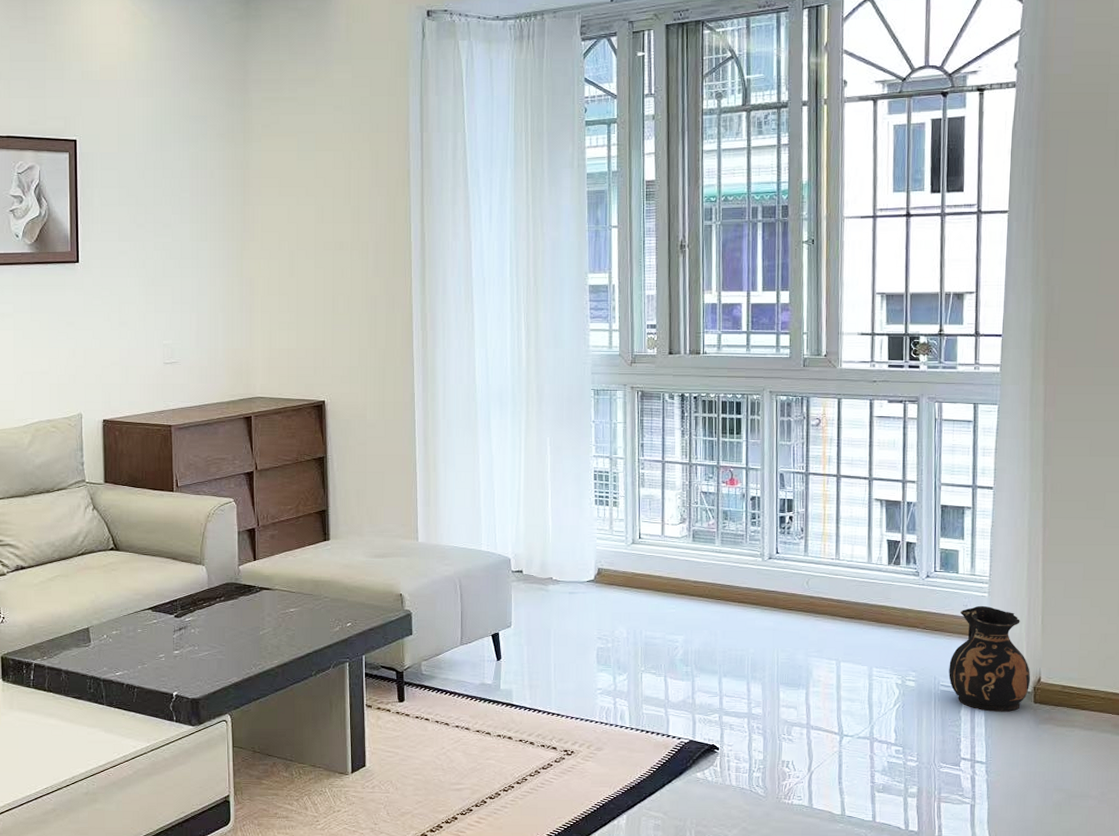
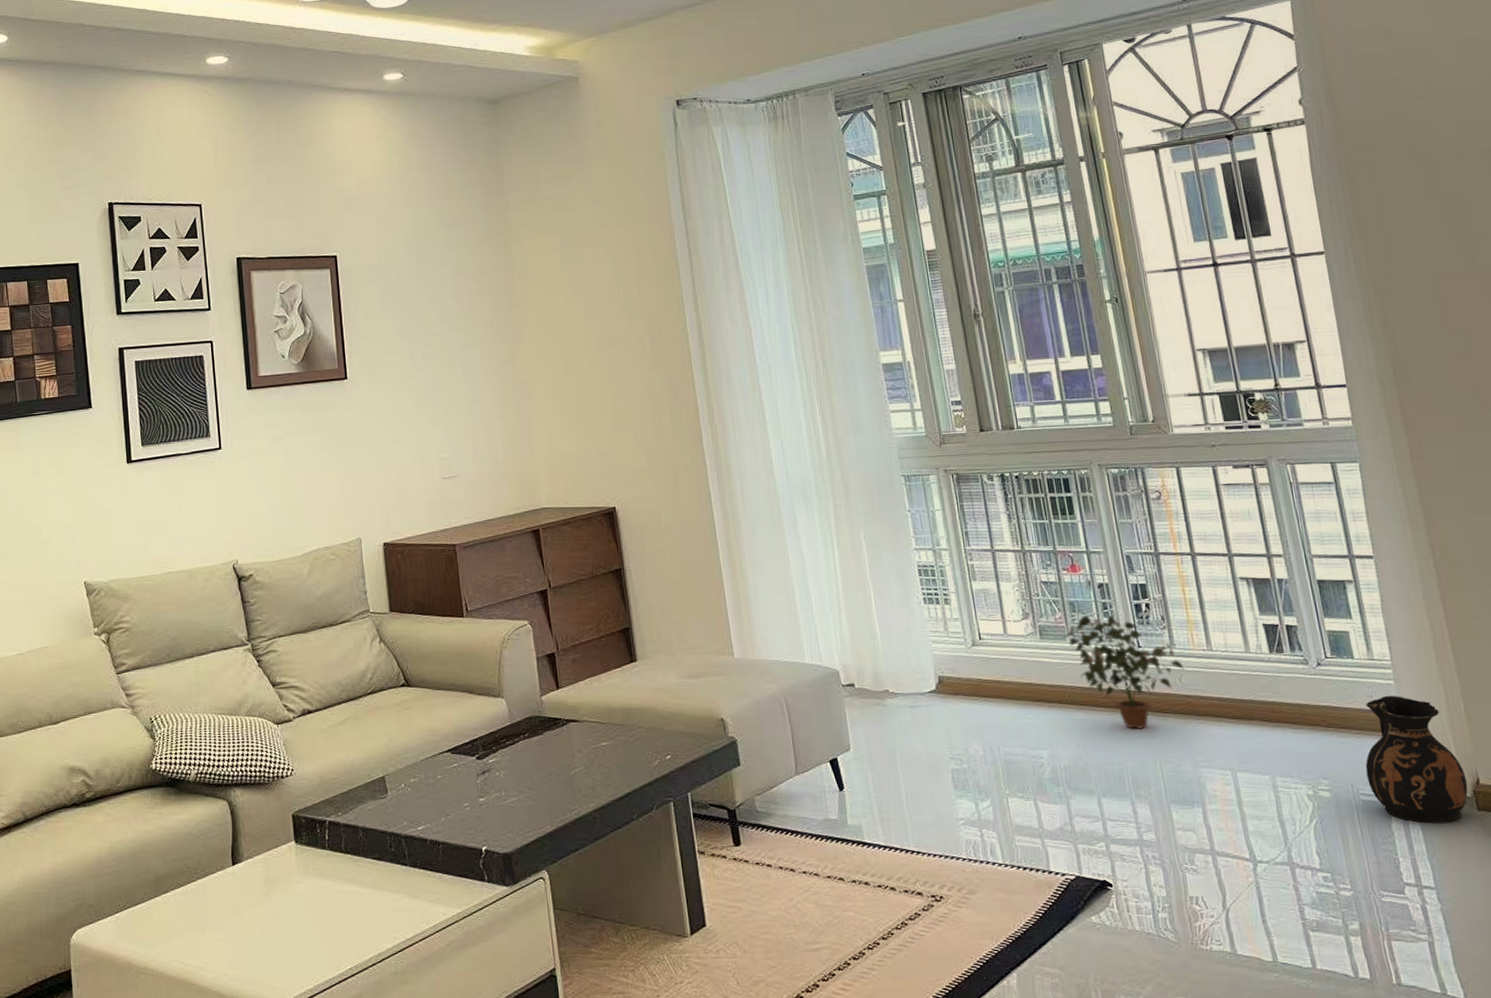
potted plant: none [712,523,813,623] -> present [1062,615,1185,730]

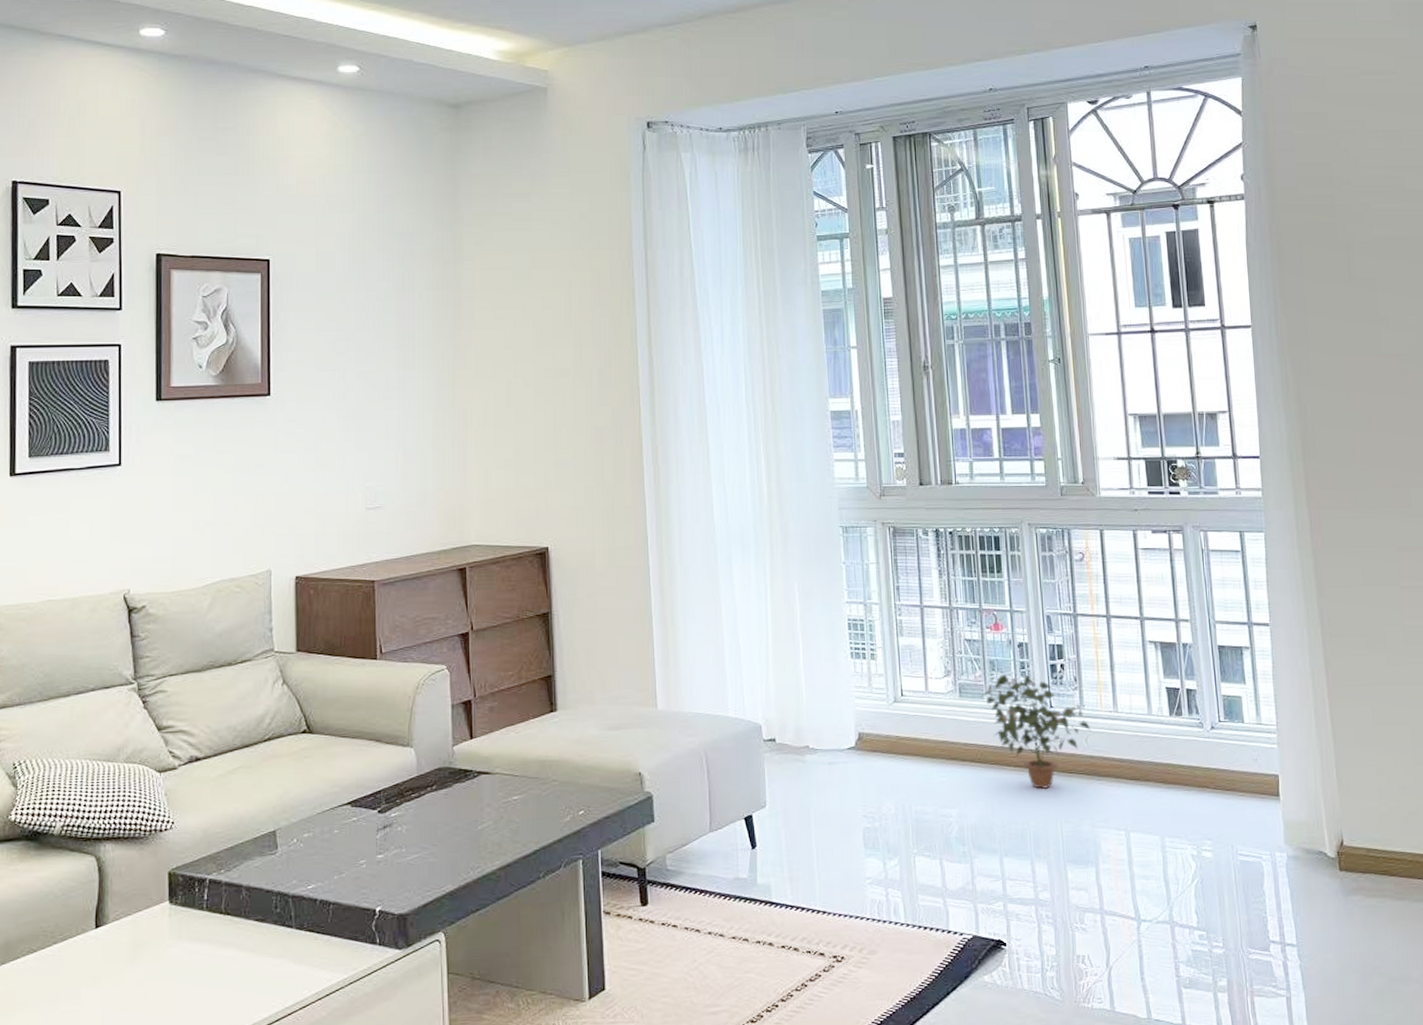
ceramic jug: present [1365,695,1468,824] -> none [1245,759,1333,883]

